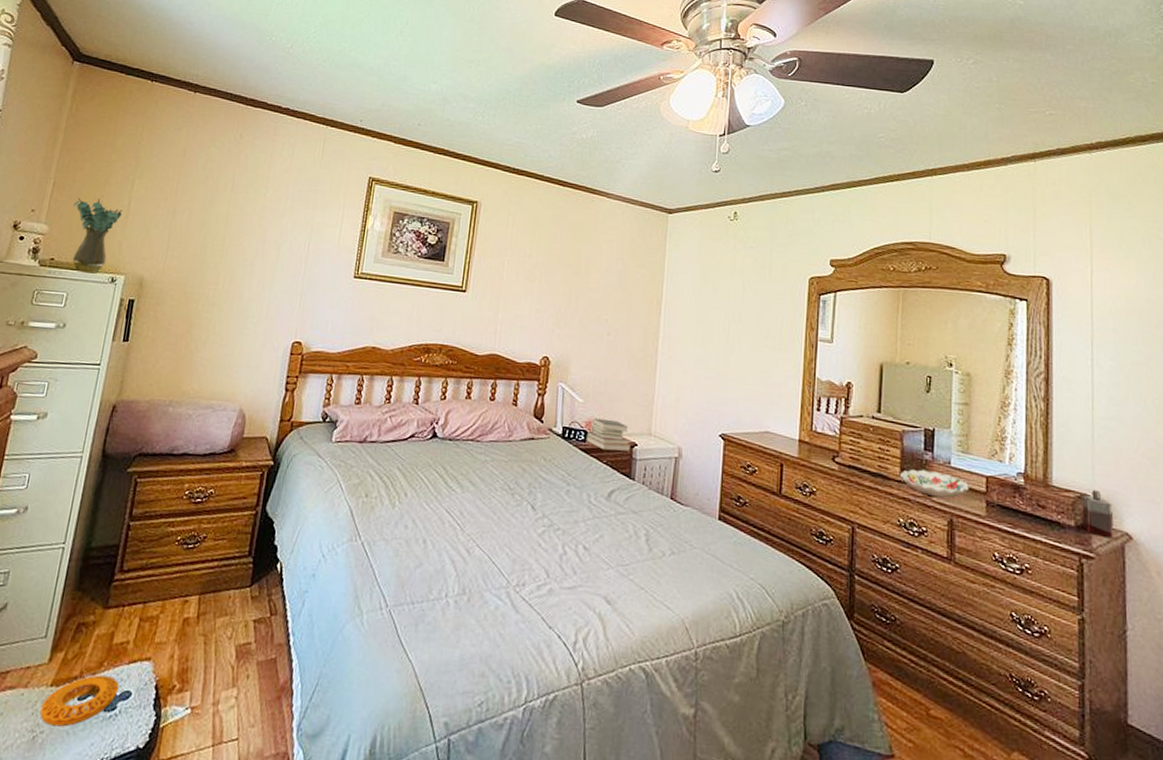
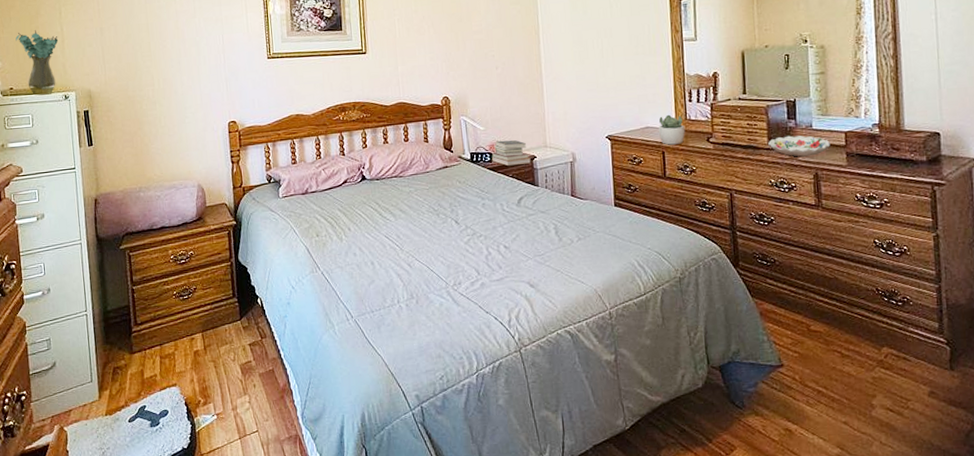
dog toy: present [40,675,119,727] -> none [102,401,157,443]
succulent plant: none [778,421,810,459] -> present [658,114,686,145]
perfume bottle: present [1082,489,1113,539] -> none [932,127,961,166]

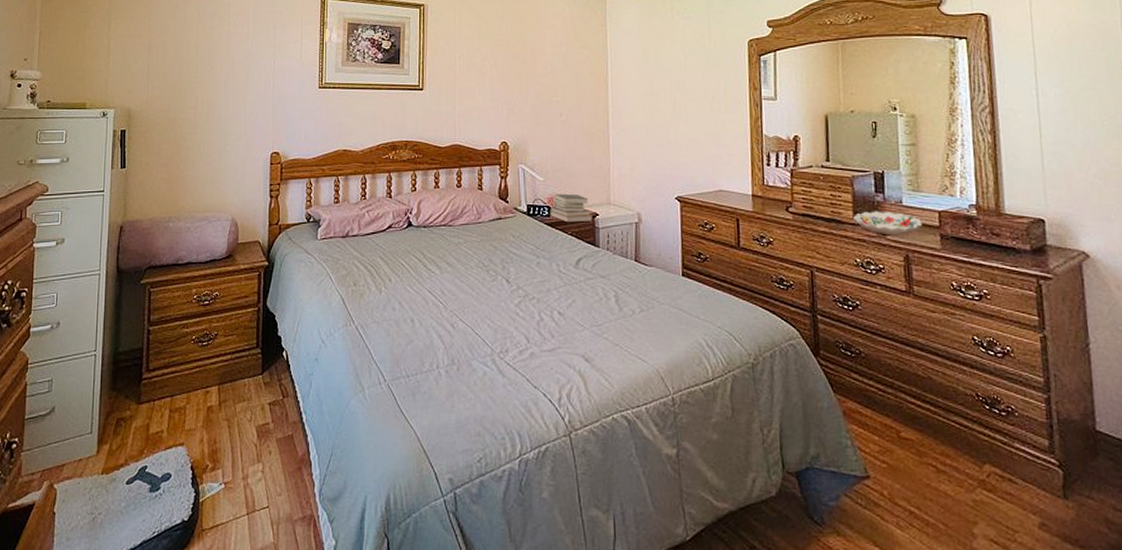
vase: present [15,30,59,96] -> none [60,42,104,111]
succulent plant: present [658,114,686,145] -> none [732,178,763,212]

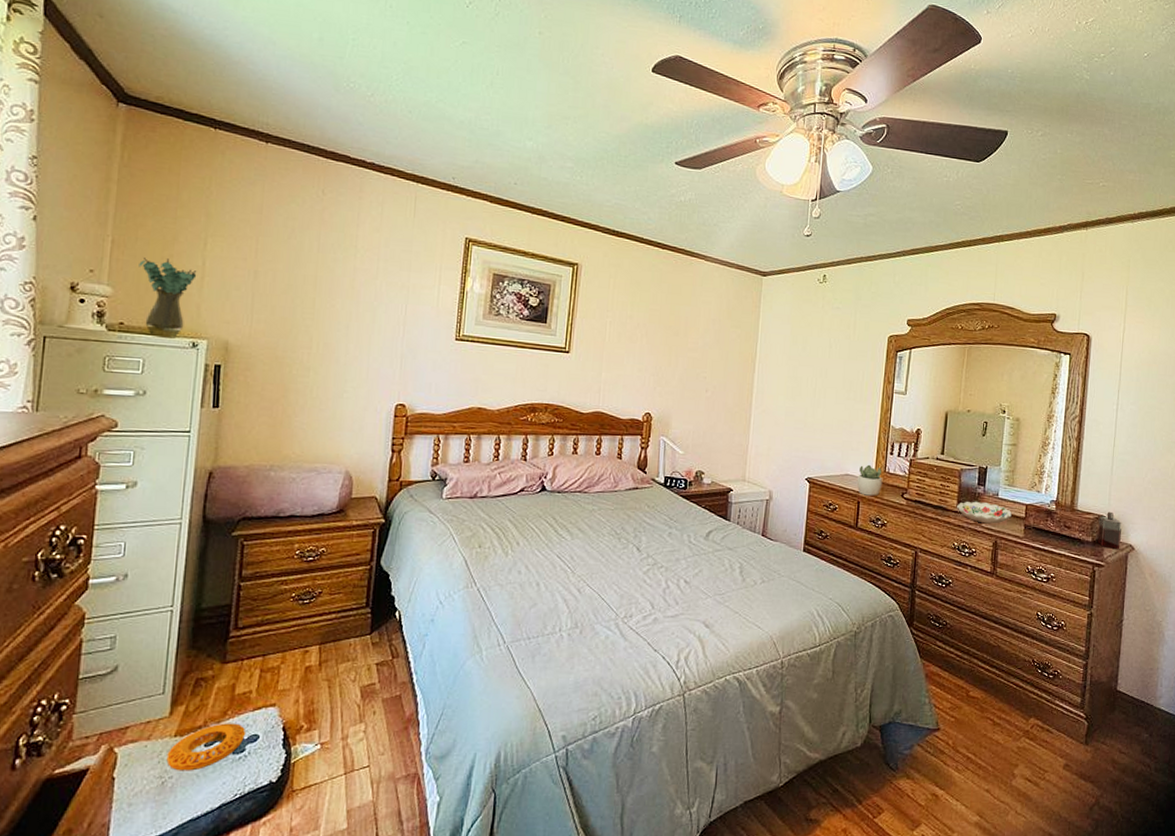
vase: none [60,42,104,111] -> present [139,258,197,339]
dog toy: none [96,461,159,508] -> present [166,723,245,771]
books: present [550,193,593,223] -> none [686,467,727,497]
succulent plant: none [732,178,763,212] -> present [856,464,883,496]
perfume bottle: none [1035,213,1069,259] -> present [1097,511,1122,550]

